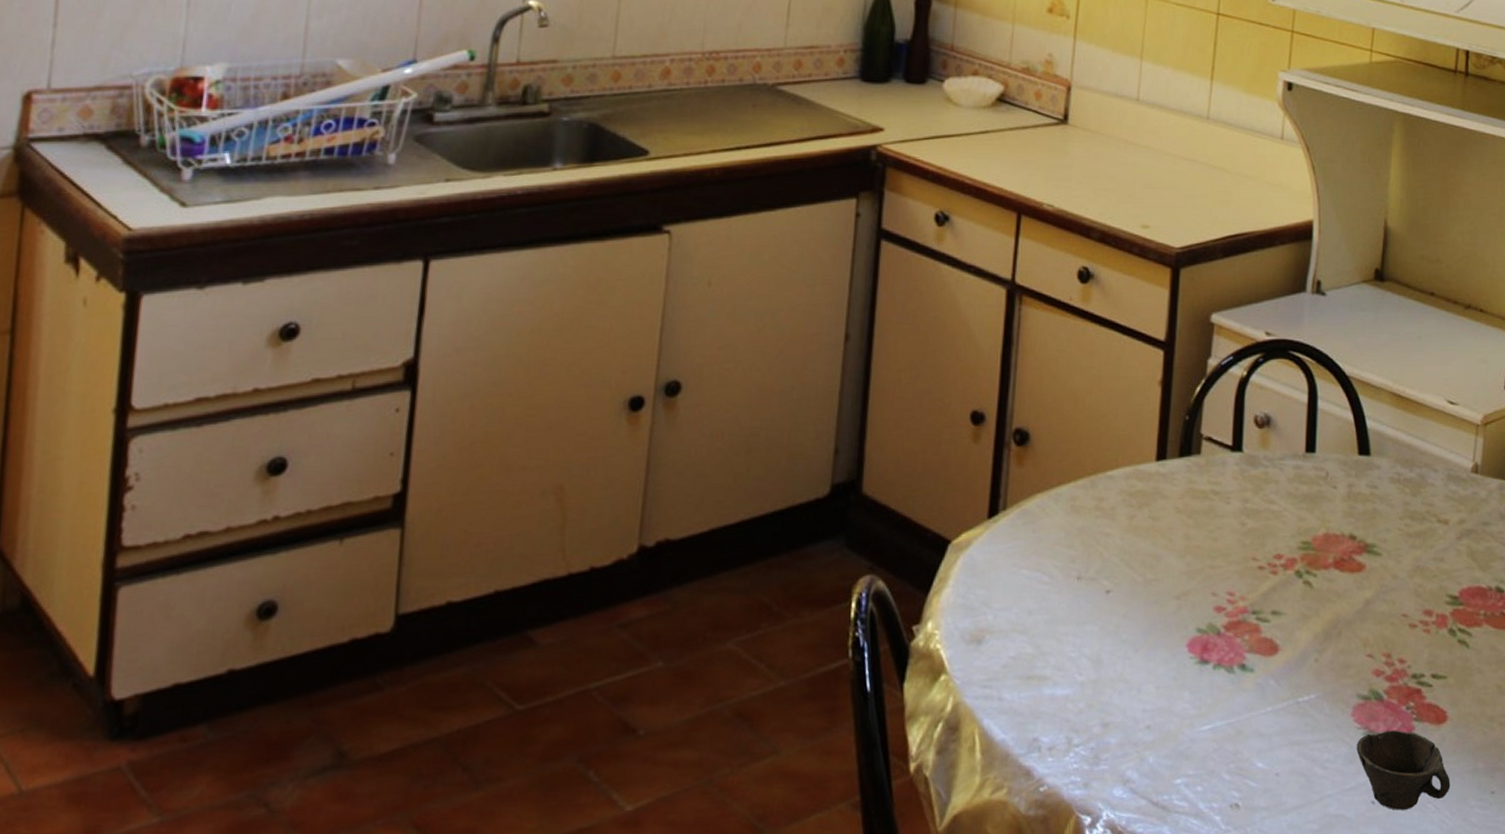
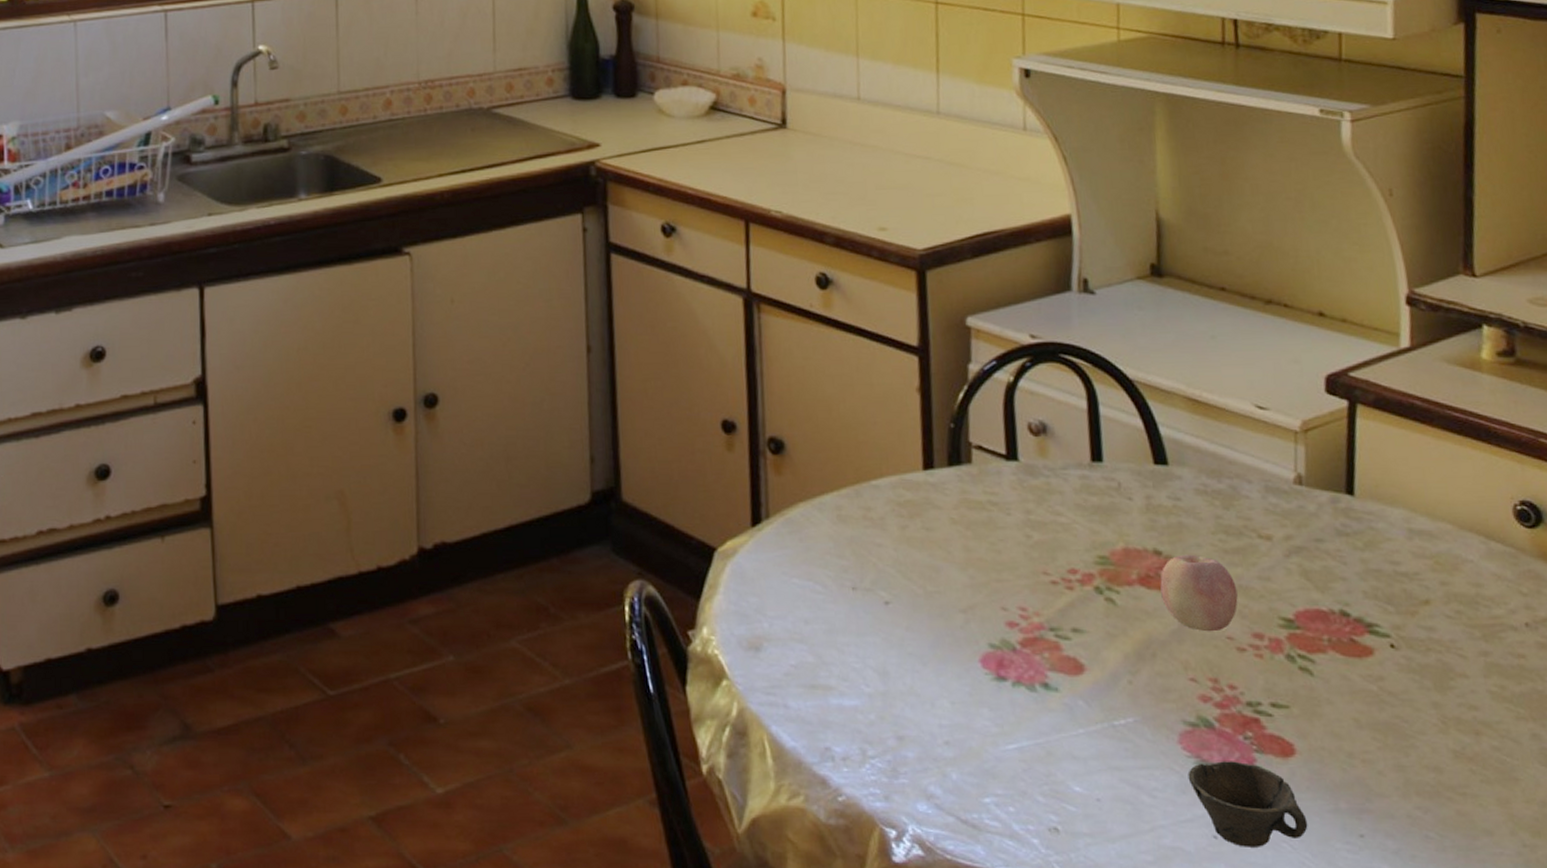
fruit: none [1352,538,1415,611] -> present [1160,554,1238,632]

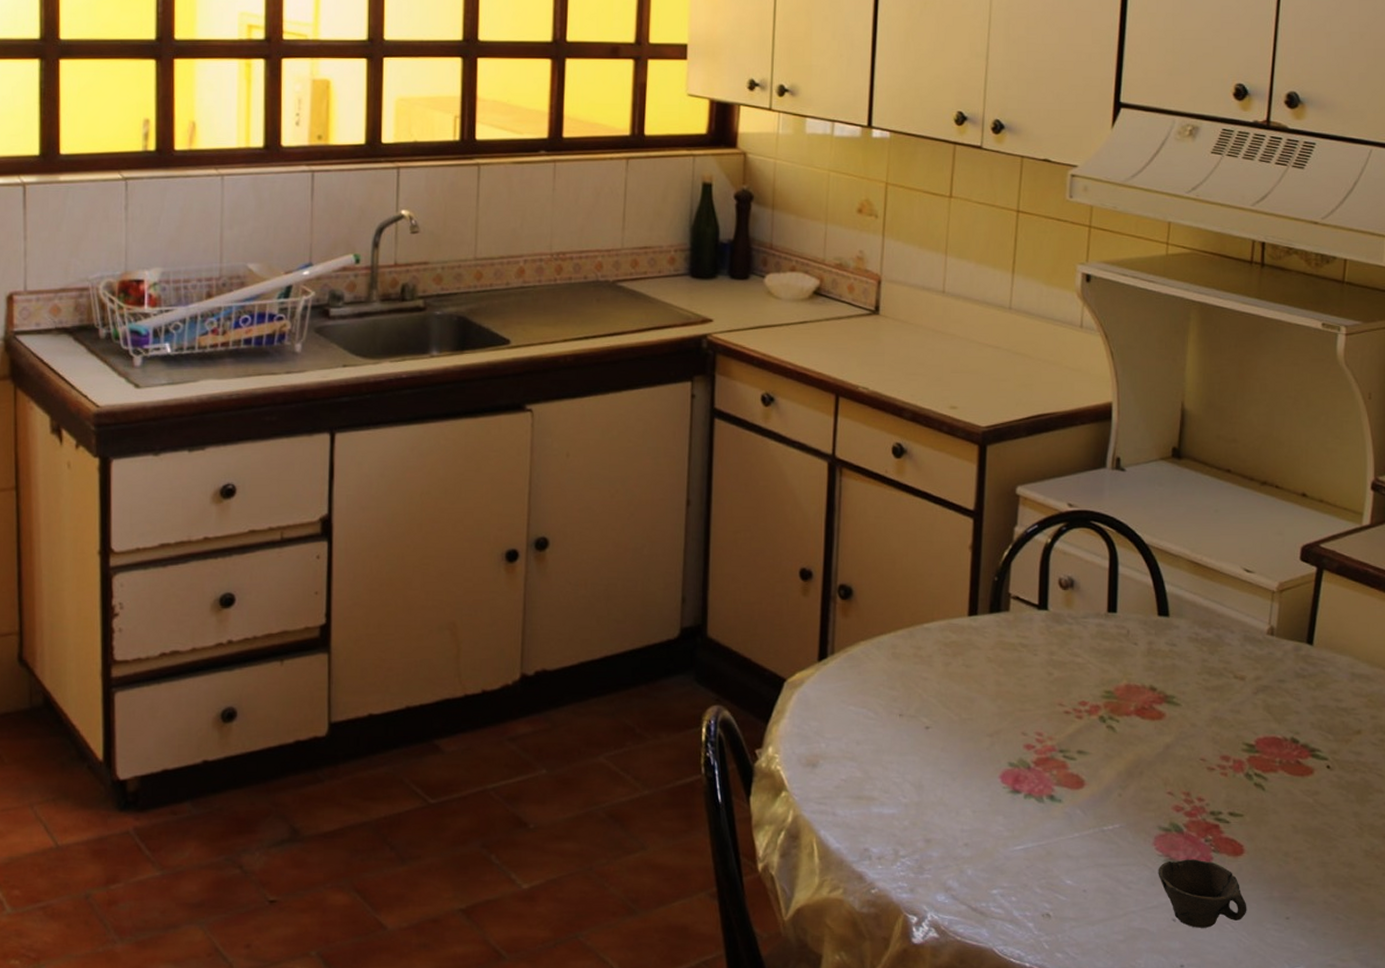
fruit: present [1160,554,1238,632] -> none [1152,691,1213,755]

